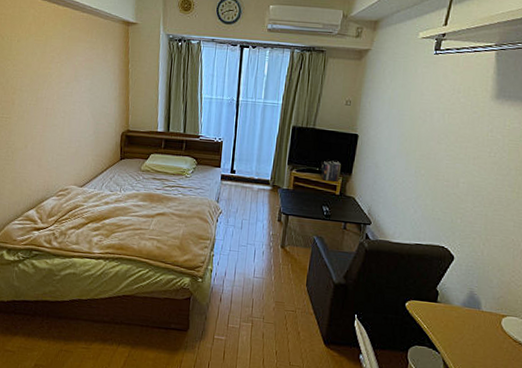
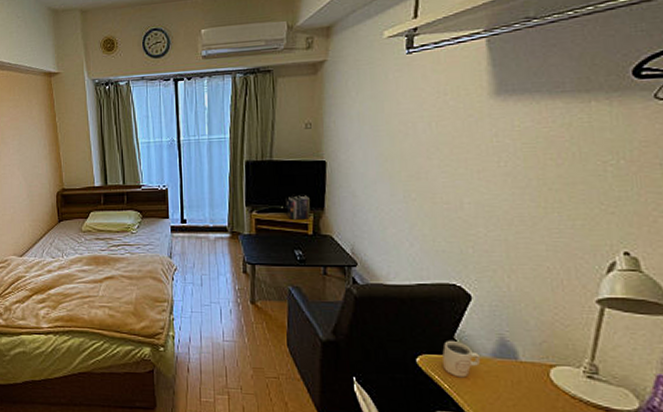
mug: none [425,291,454,321] -> present [442,341,481,378]

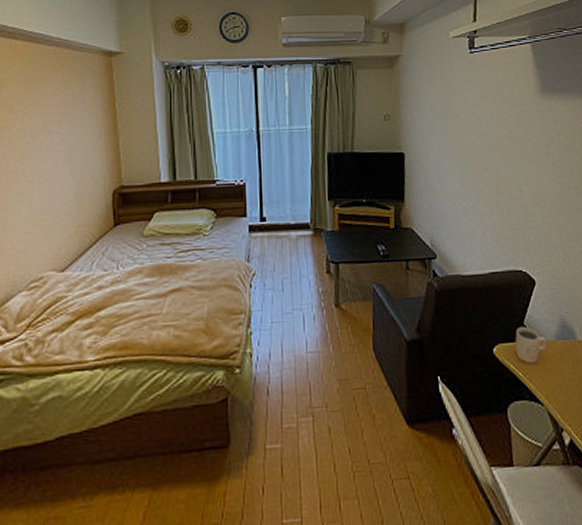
books: present [286,195,311,219] -> none [368,187,392,213]

